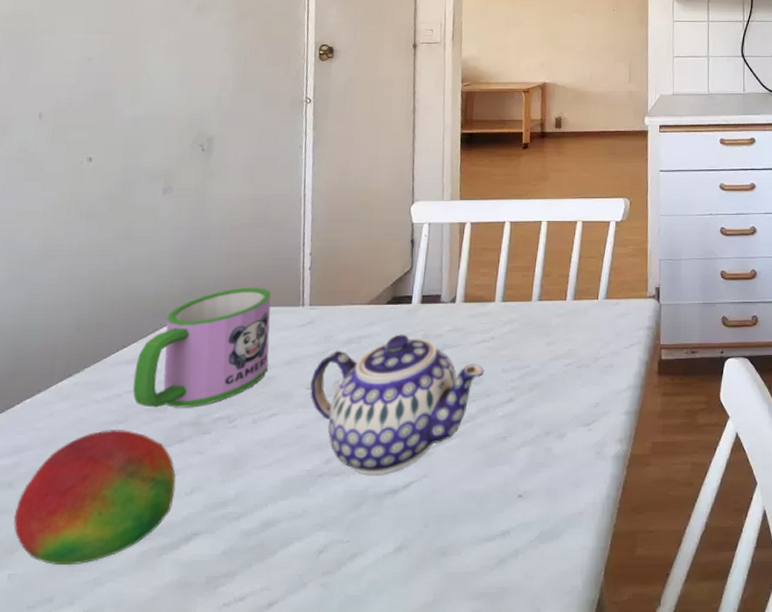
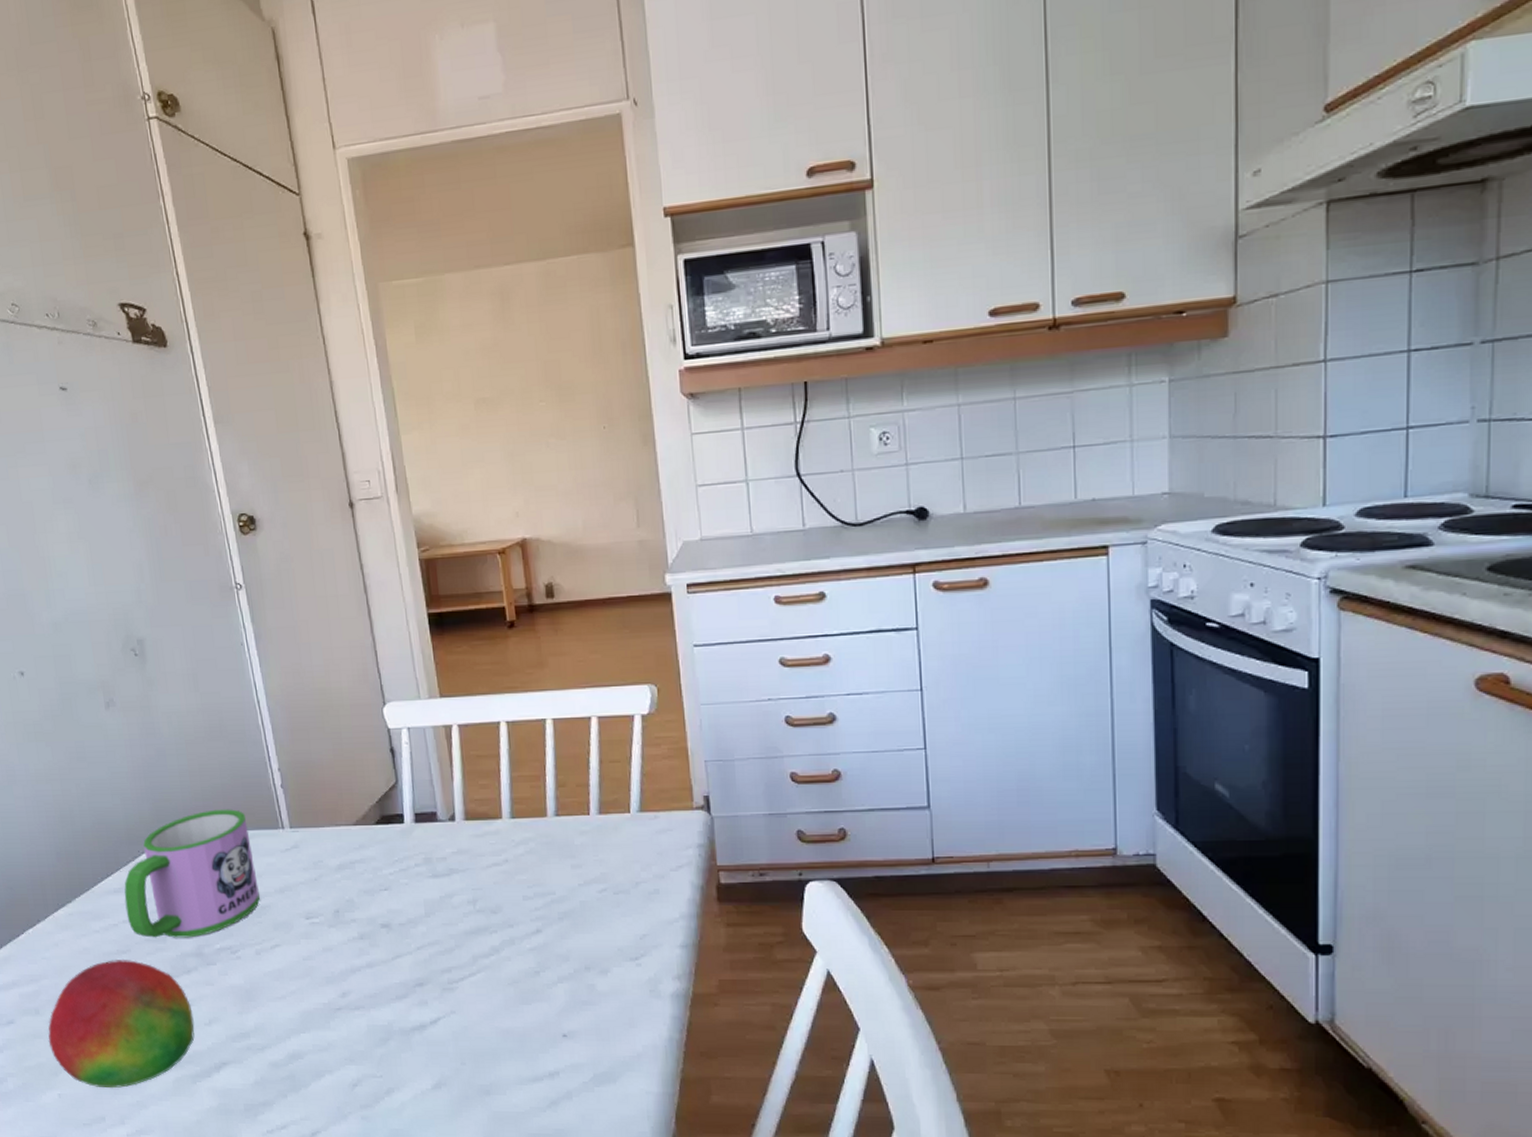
teapot: present [310,334,484,475] -> none [308,858,502,1010]

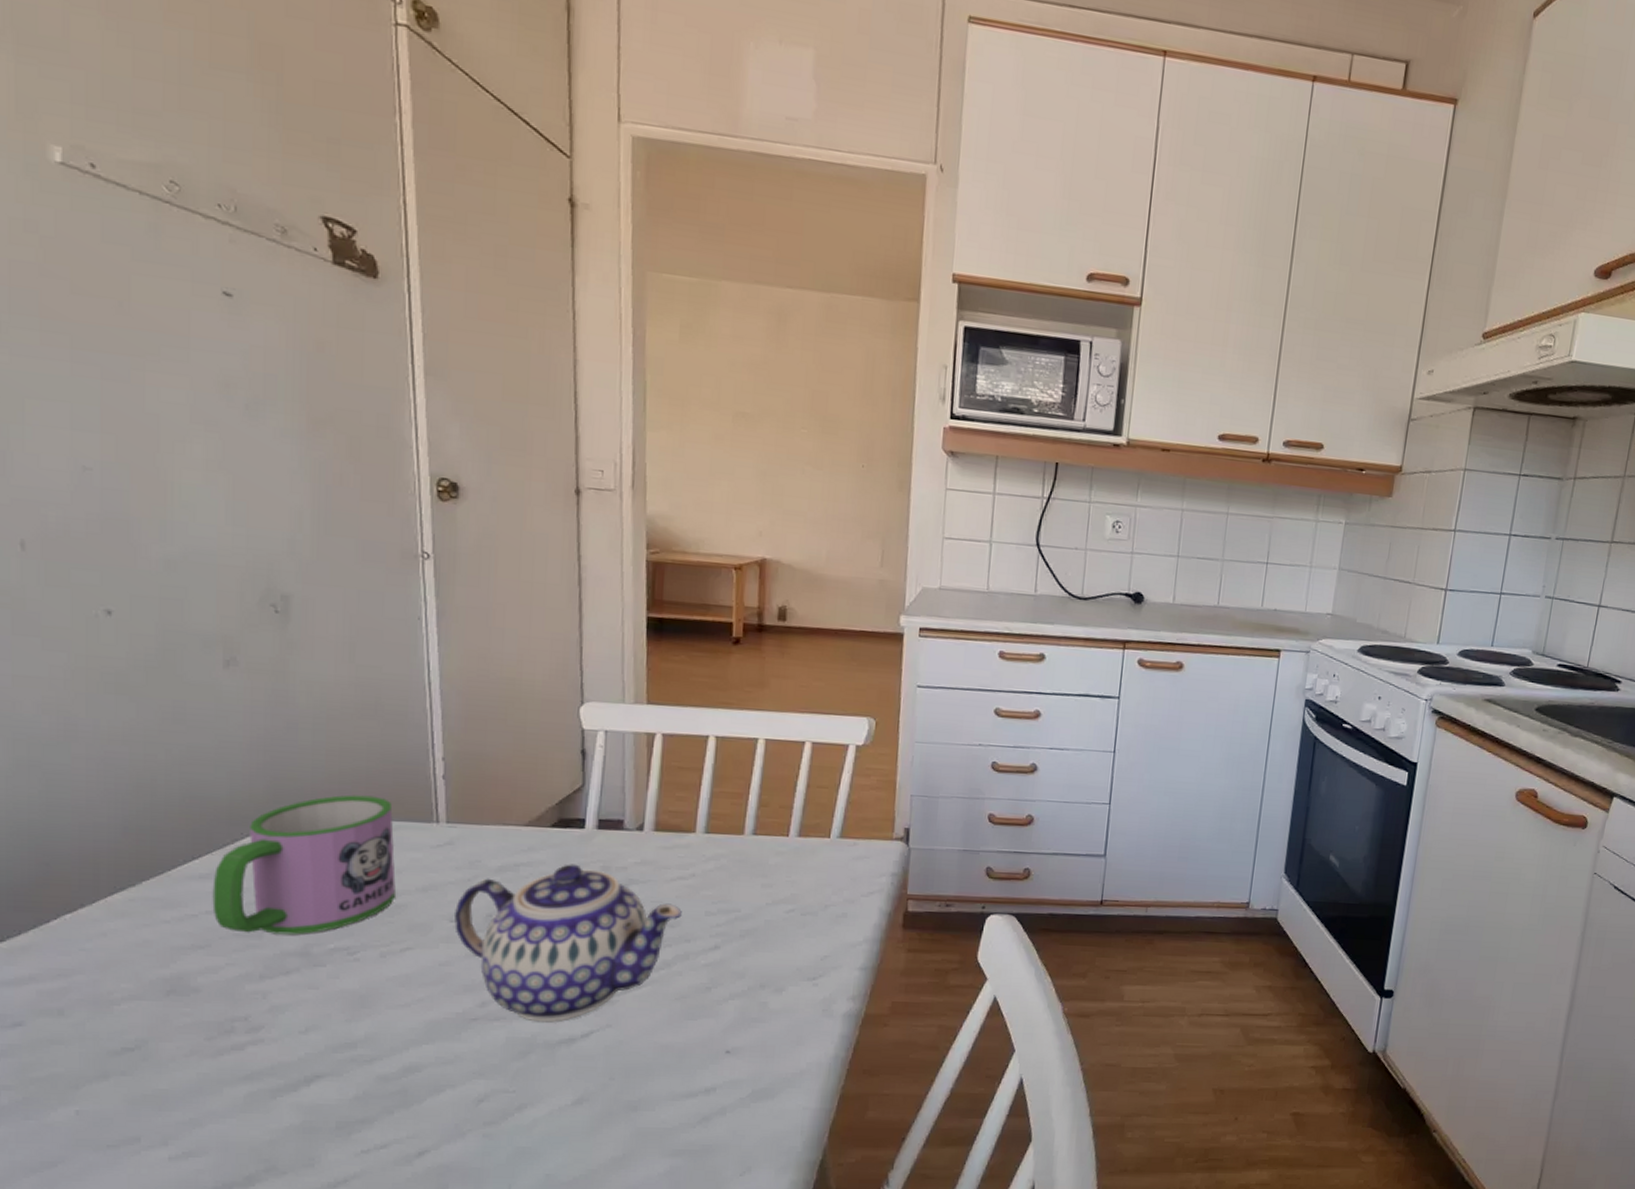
fruit: present [48,960,195,1089] -> none [72,955,285,1104]
teapot: none [308,858,502,1010] -> present [454,863,682,1022]

